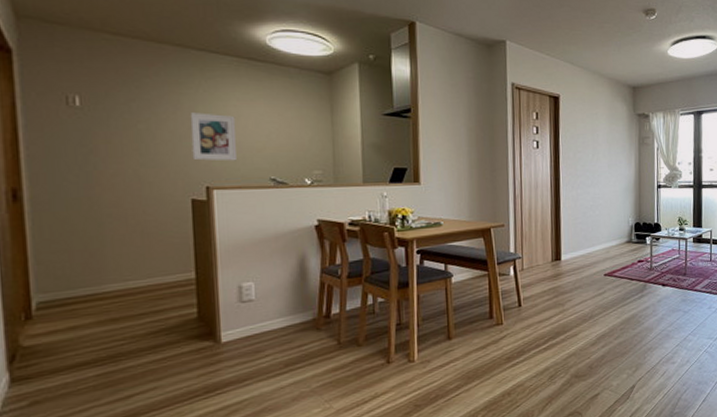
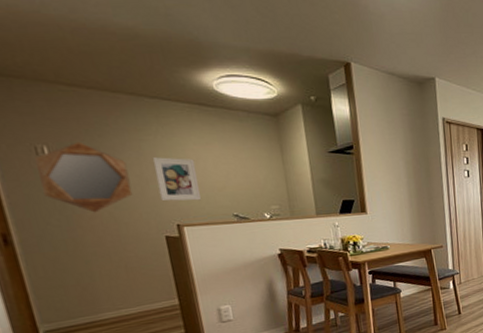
home mirror: none [63,92,163,170] -> present [34,141,133,213]

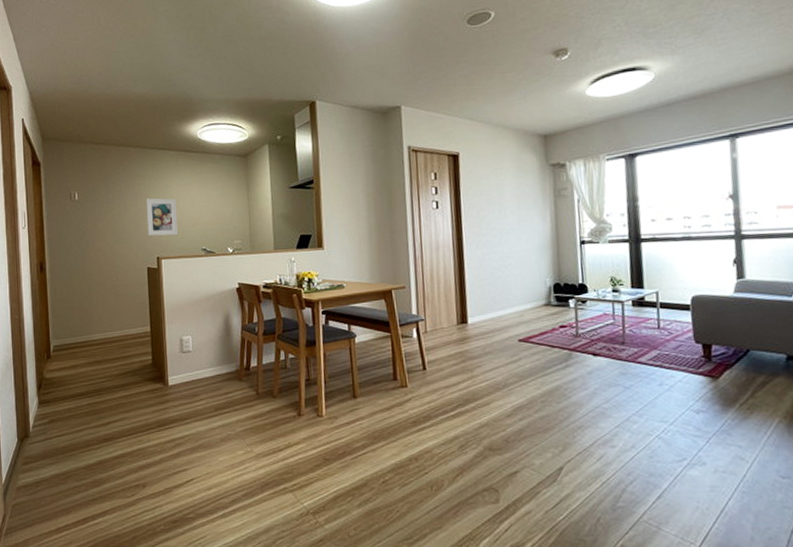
home mirror: present [34,141,133,213] -> none [68,187,128,246]

